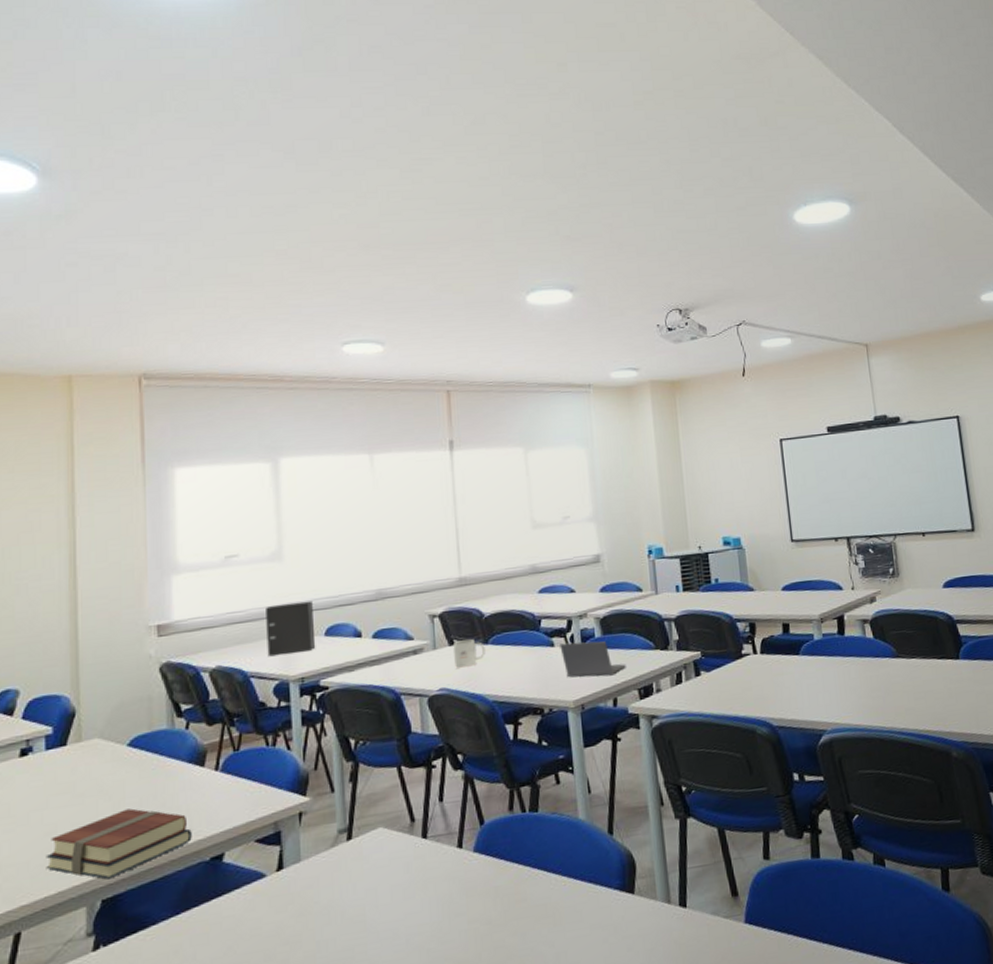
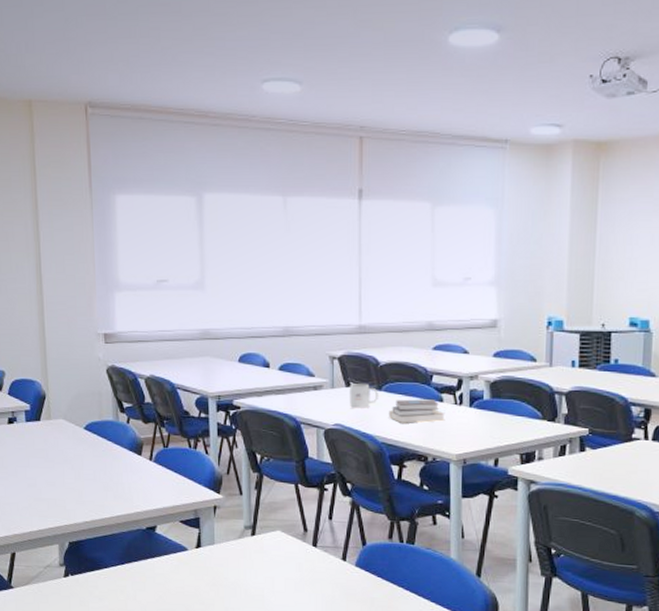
books: present [46,808,192,880] -> none [29,478,132,528]
binder: present [266,600,316,657] -> none [190,329,231,374]
books: none [498,646,558,677] -> present [389,399,445,423]
laptop computer: present [560,641,626,678] -> none [448,400,511,438]

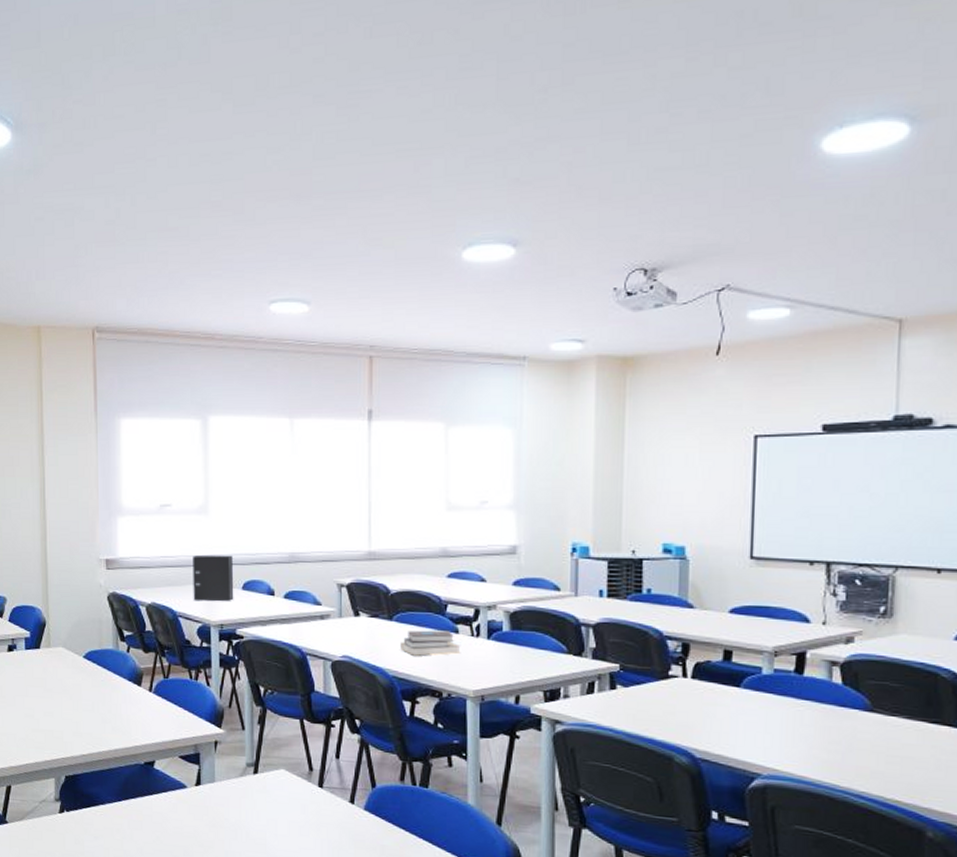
binder: none [190,329,231,374] -> present [193,555,234,602]
mug: present [348,382,378,410] -> none [357,612,389,641]

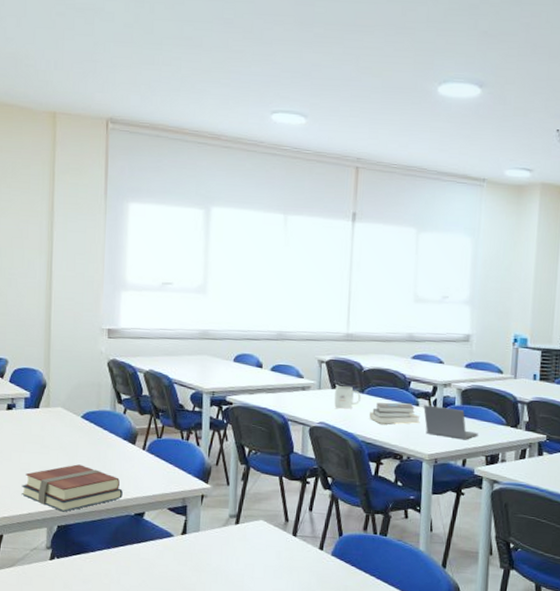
books: none [26,709,131,761] -> present [21,464,123,512]
binder: present [193,555,234,602] -> none [188,329,227,371]
mug: none [357,612,389,641] -> present [334,385,361,410]
laptop computer: none [464,632,533,673] -> present [423,405,478,440]

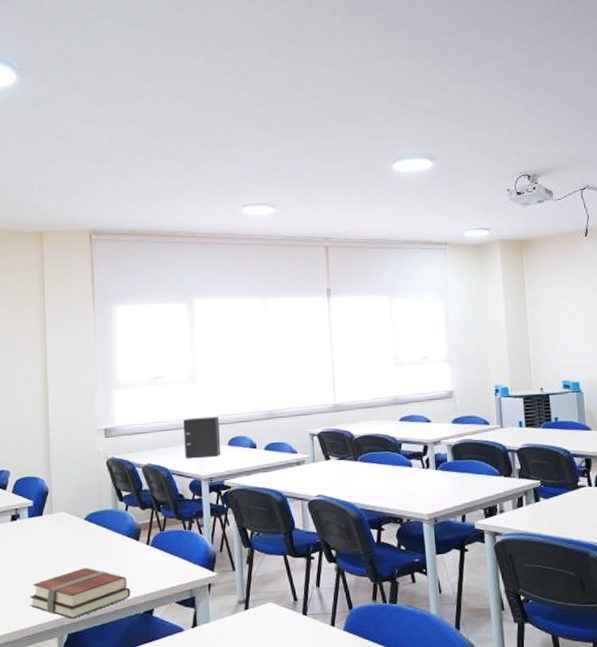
binder: none [188,329,227,371] -> present [183,416,221,459]
mug: present [334,385,361,410] -> none [328,455,355,480]
books: present [369,402,420,425] -> none [365,466,415,489]
laptop computer: present [423,405,478,440] -> none [417,465,474,496]

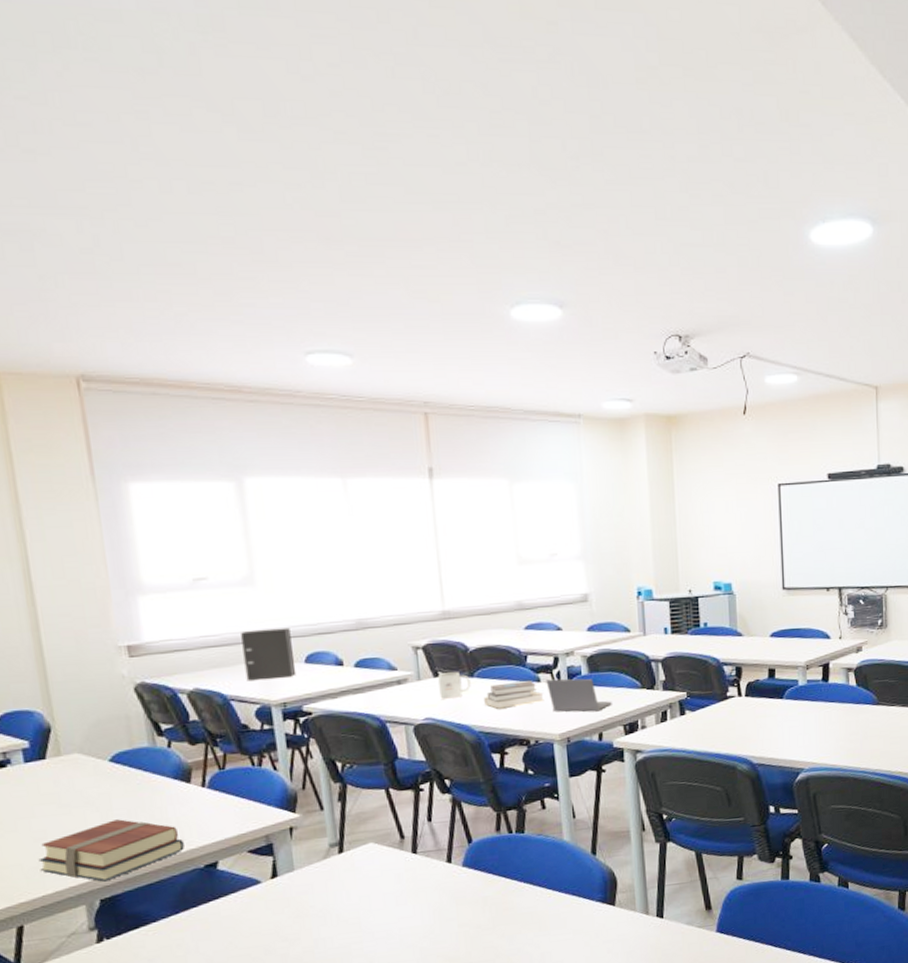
mug: none [328,455,355,480] -> present [437,671,471,700]
books: none [365,466,415,489] -> present [484,681,545,709]
laptop computer: none [417,465,474,496] -> present [546,678,612,712]

